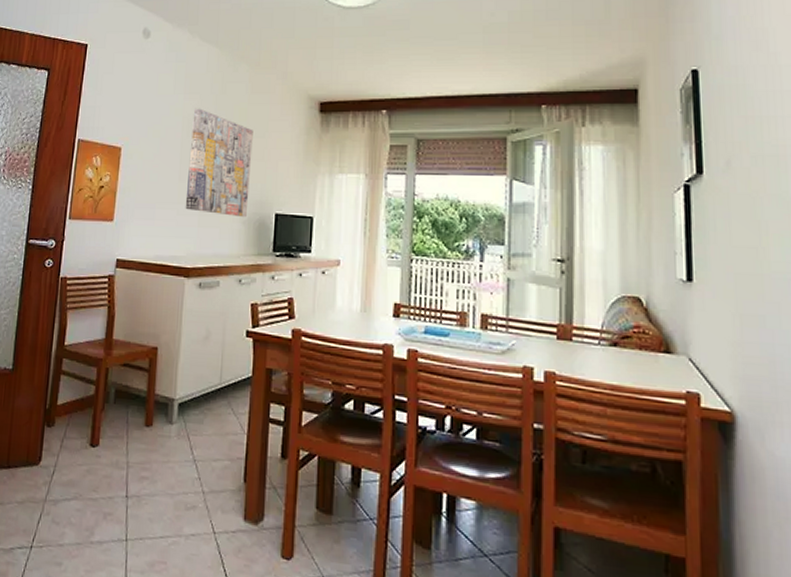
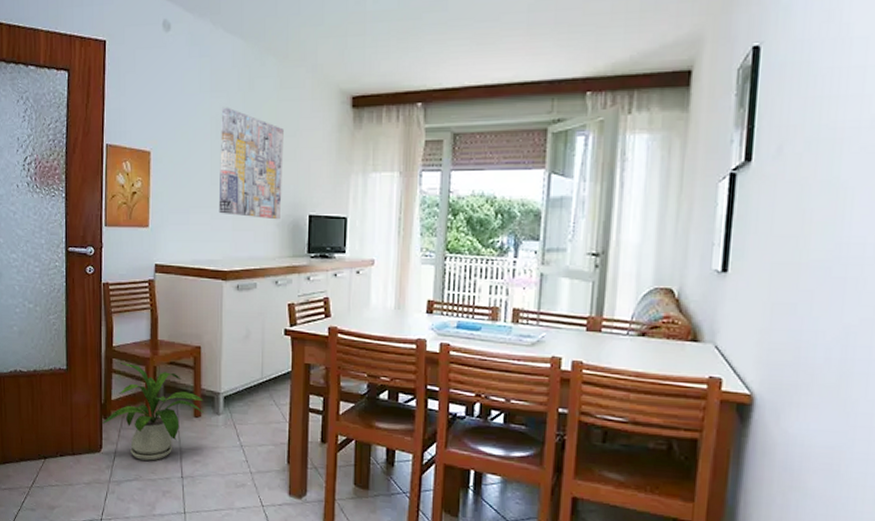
house plant: none [44,363,157,477] -> present [102,363,205,461]

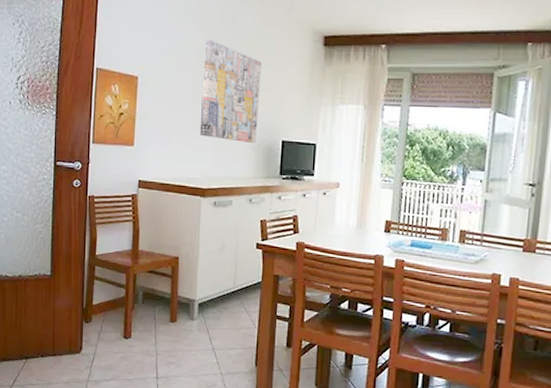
house plant: present [102,363,205,461] -> none [83,270,180,362]

